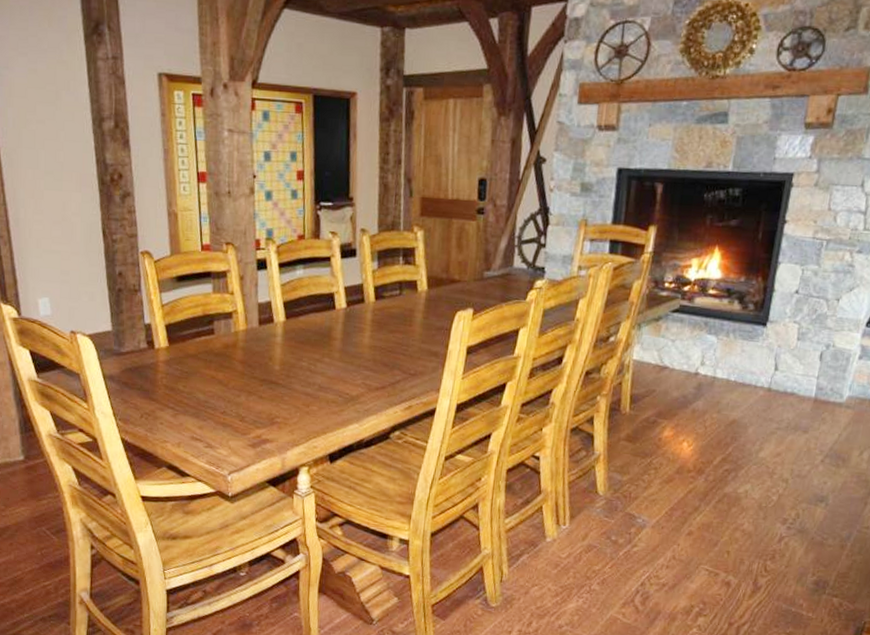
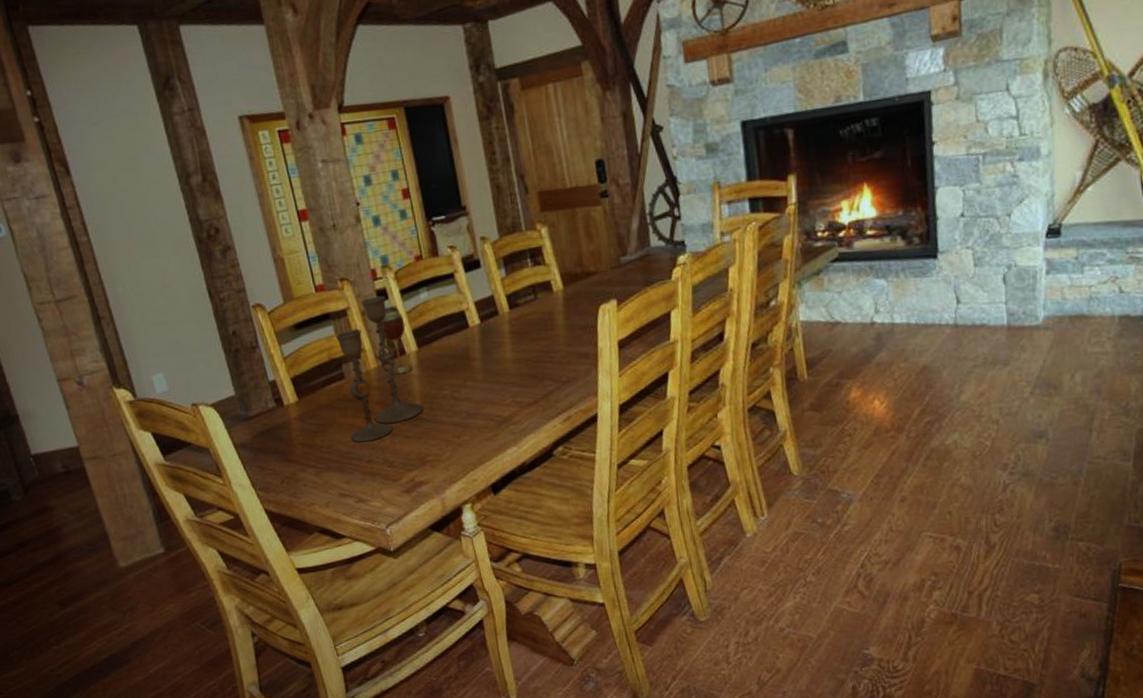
candlestick: none [210,264,280,395] -> present [335,295,423,443]
wineglass: none [255,276,278,340] -> present [380,306,413,375]

